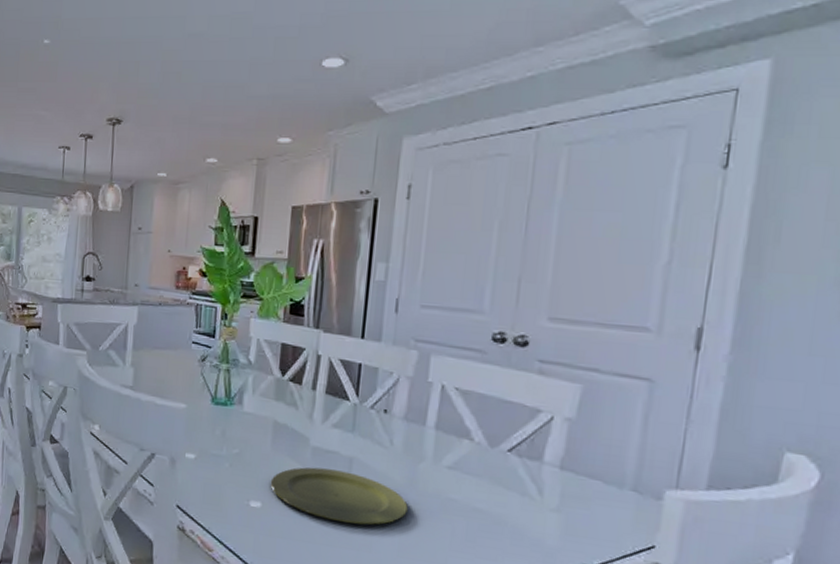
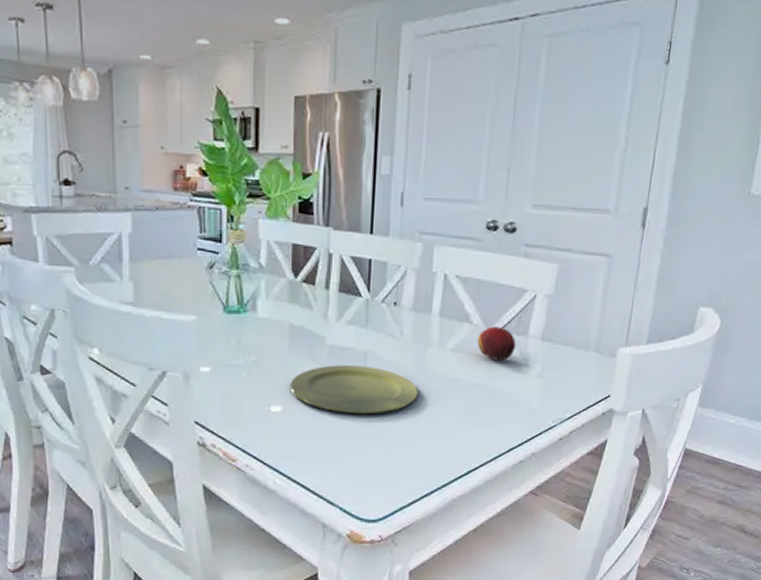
fruit: none [479,446,528,486] -> present [477,326,516,361]

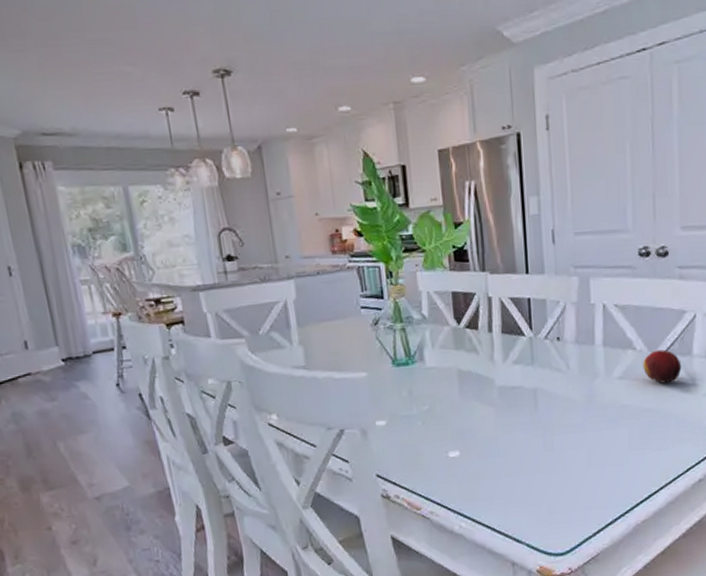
plate: present [290,365,418,414] -> none [464,402,591,451]

